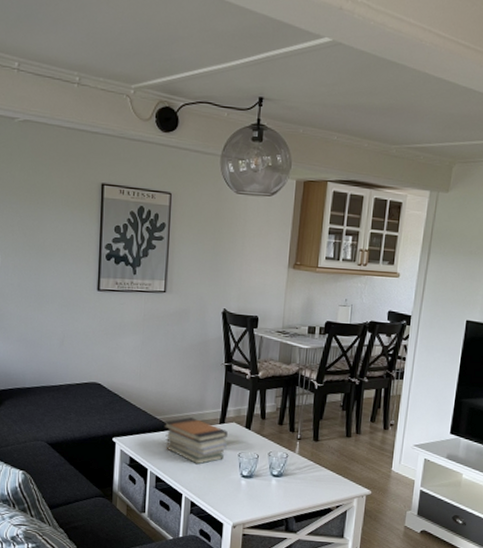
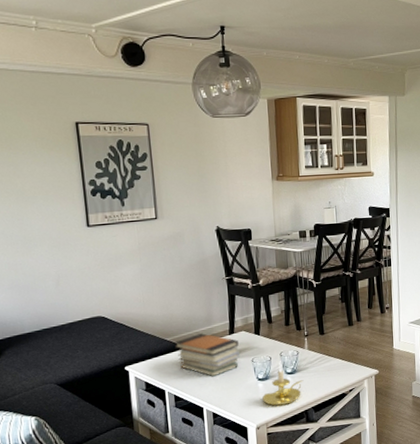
candle holder: none [243,461,289,508] -> present [262,361,304,406]

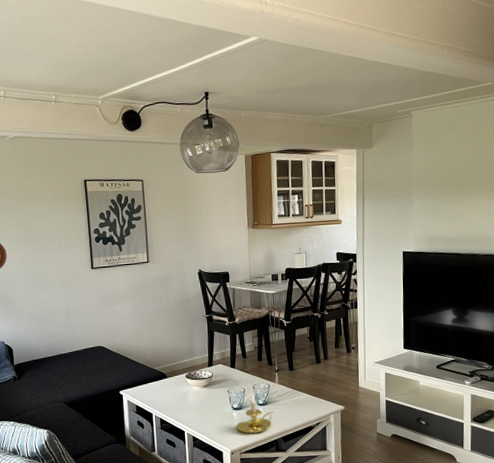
book stack: present [174,333,240,377] -> none [161,365,217,404]

